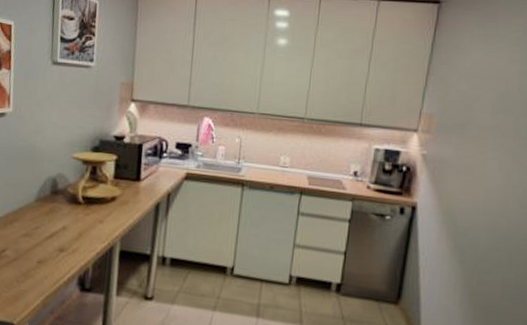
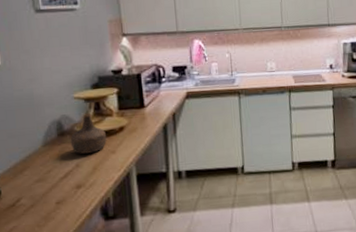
bottle: none [61,176,98,219] -> present [70,113,107,154]

